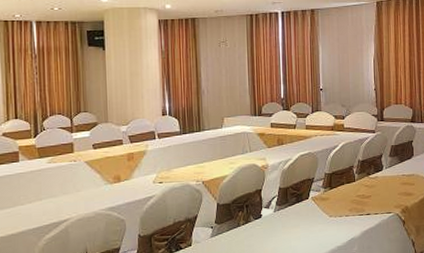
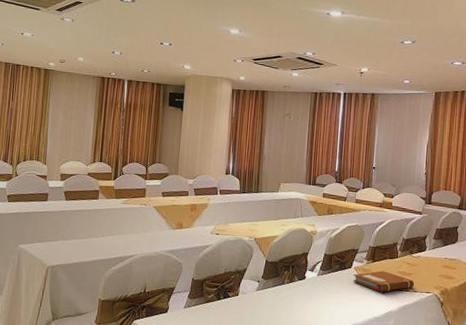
notebook: none [311,197,375,220] -> present [352,271,415,292]

